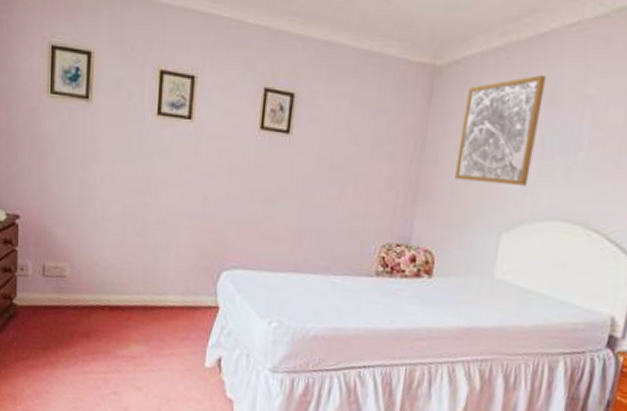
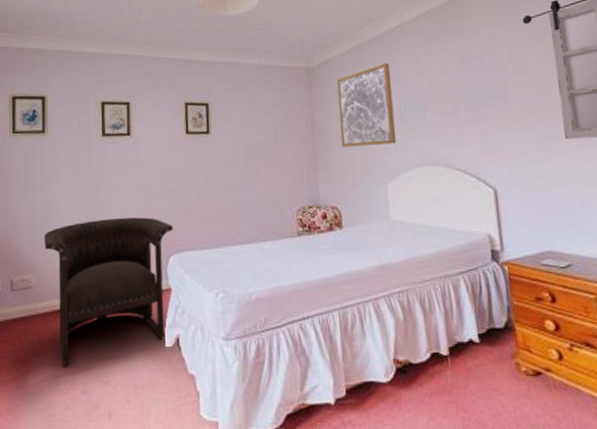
armchair: none [81,214,230,365] -> present [44,217,173,367]

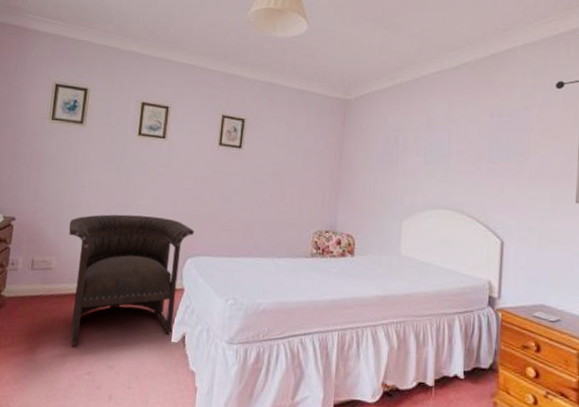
wall art: present [337,63,397,148] -> none [366,106,423,184]

